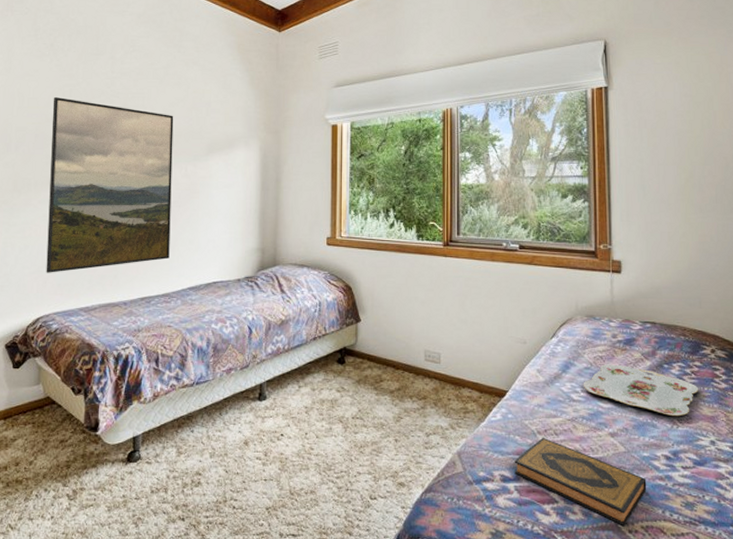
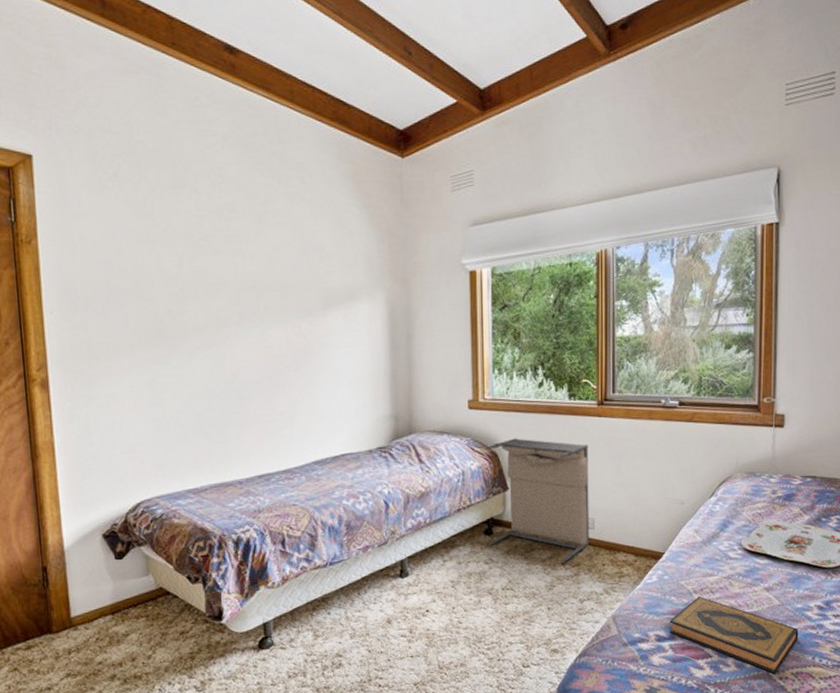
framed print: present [46,97,174,273] -> none [125,242,288,452]
laundry hamper: none [339,273,436,396] -> present [485,438,589,563]

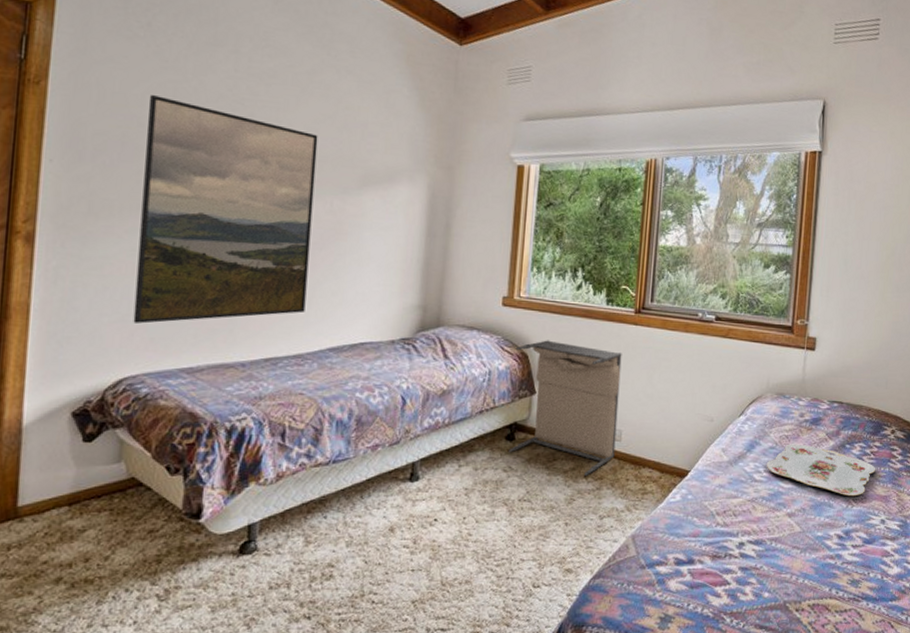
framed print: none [125,242,288,452] -> present [133,95,318,324]
hardback book: present [669,596,799,675] -> none [689,518,818,606]

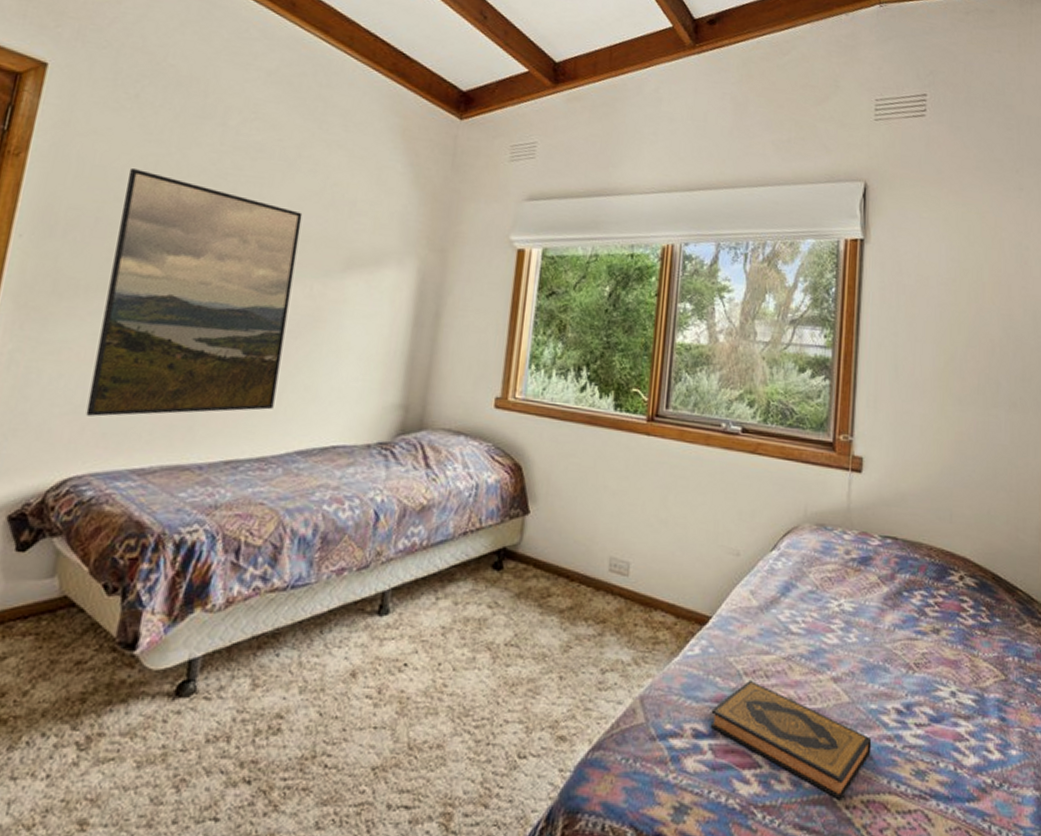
laundry hamper: present [507,340,622,476] -> none [494,449,632,618]
hardback book: none [689,518,818,606] -> present [710,679,872,801]
serving tray: present [766,444,876,495] -> none [804,588,942,658]

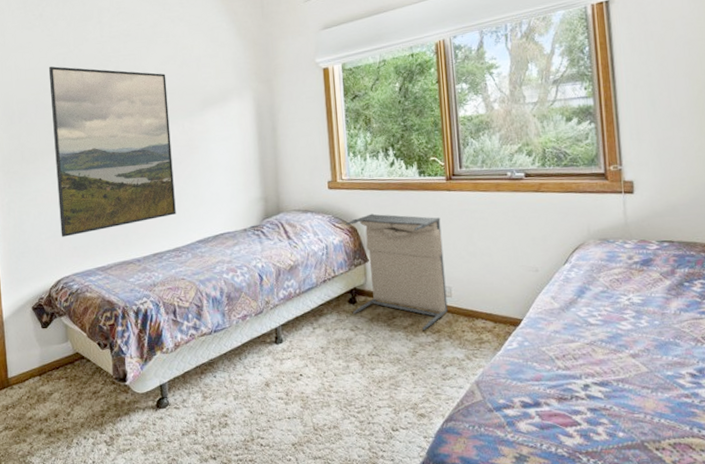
laundry hamper: none [494,449,632,618] -> present [345,213,448,330]
hardback book: present [710,679,872,801] -> none [533,362,673,445]

